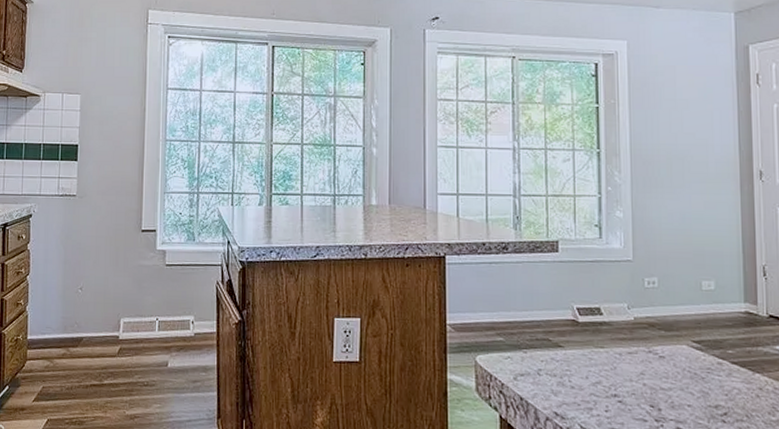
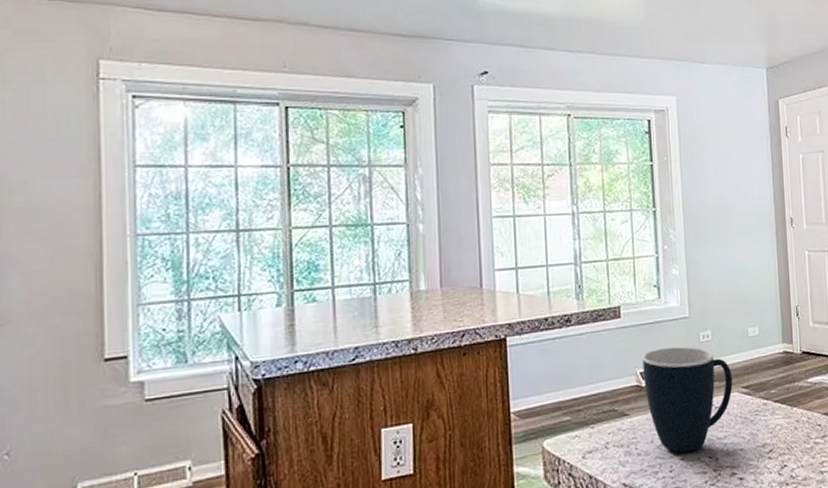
mug: none [580,288,681,396] -> present [642,346,733,453]

